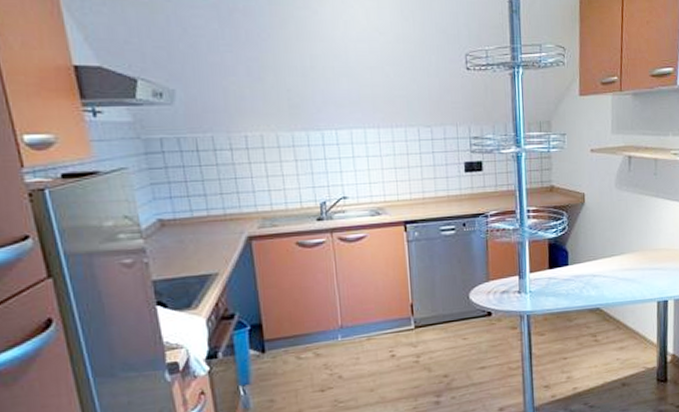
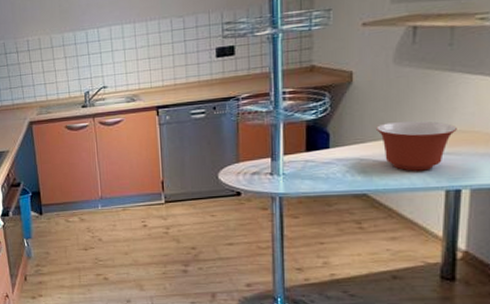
mixing bowl: none [605,240,663,285] -> present [376,120,457,171]

